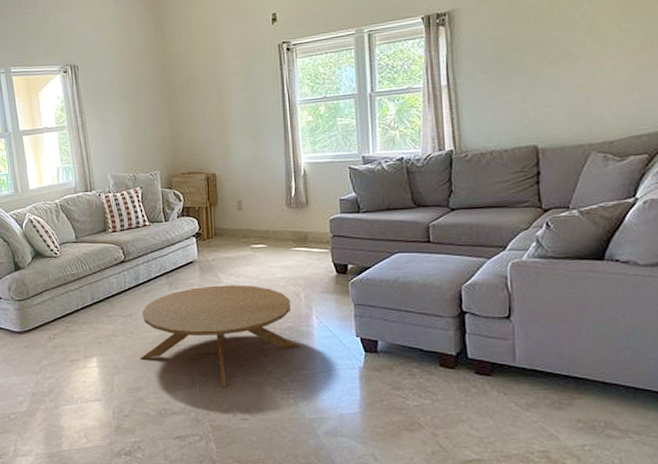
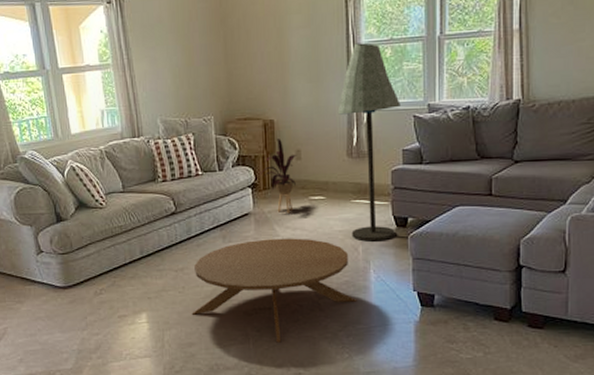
house plant: none [204,191,239,261] -> present [261,139,298,214]
floor lamp: none [276,101,336,288] -> present [337,42,401,242]

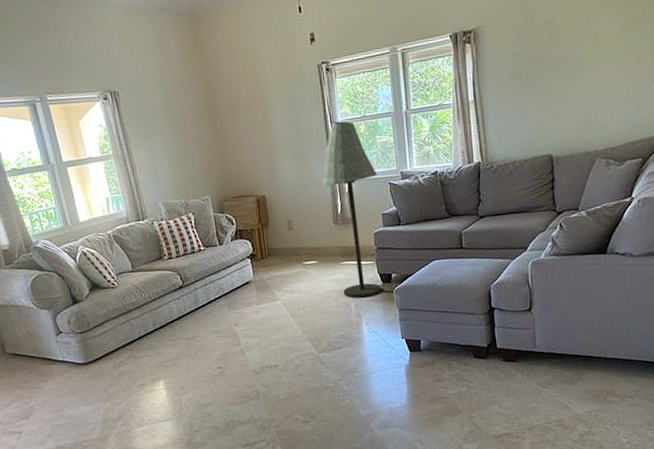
coffee table: present [191,238,357,343] -> none [204,300,353,396]
house plant: present [261,139,298,214] -> none [257,212,290,279]

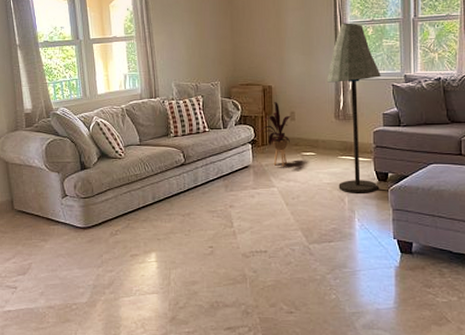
house plant: none [257,212,290,279] -> present [260,102,292,167]

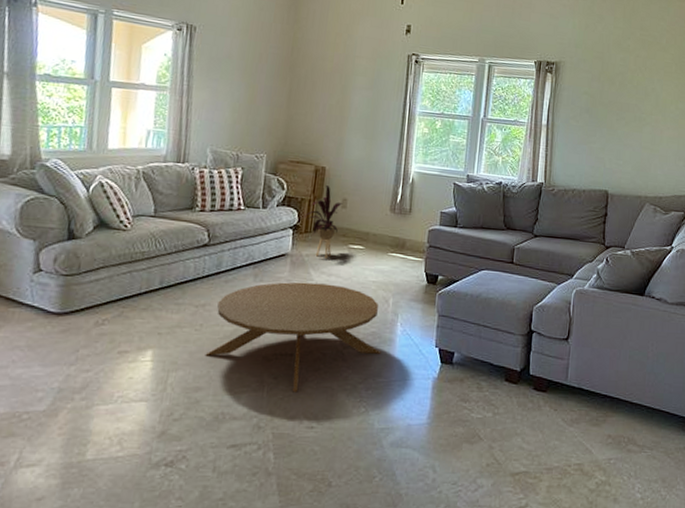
coffee table: none [196,189,343,283] -> present [205,282,381,392]
floor lamp: present [326,23,381,193] -> none [384,111,444,296]

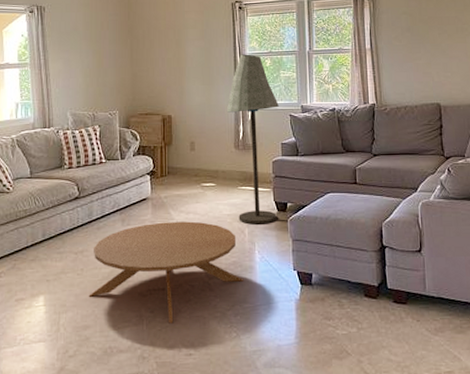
house plant: present [304,185,344,259] -> none [159,132,192,199]
floor lamp: none [384,111,444,296] -> present [226,54,279,225]

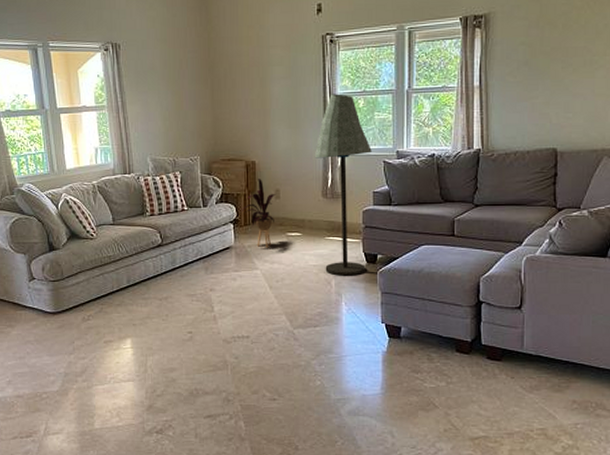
coffee table: present [88,221,244,323] -> none [174,271,329,370]
house plant: none [159,132,192,199] -> present [242,179,277,248]

